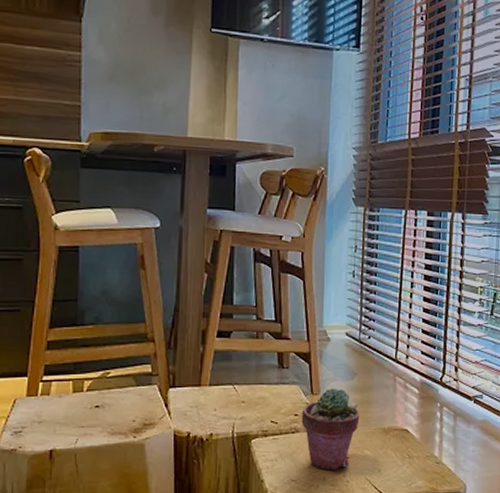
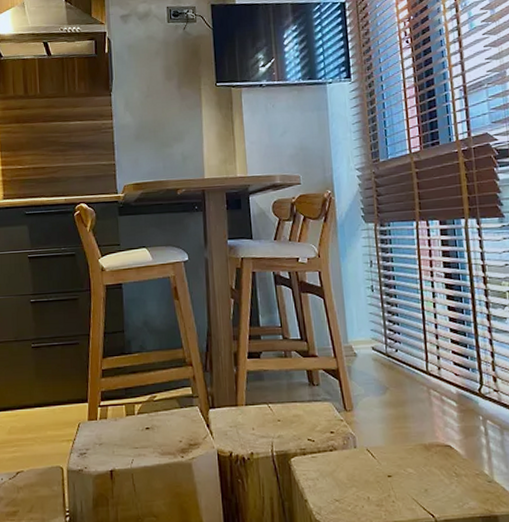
potted succulent: present [301,388,360,470] -> none [337,404,398,490]

